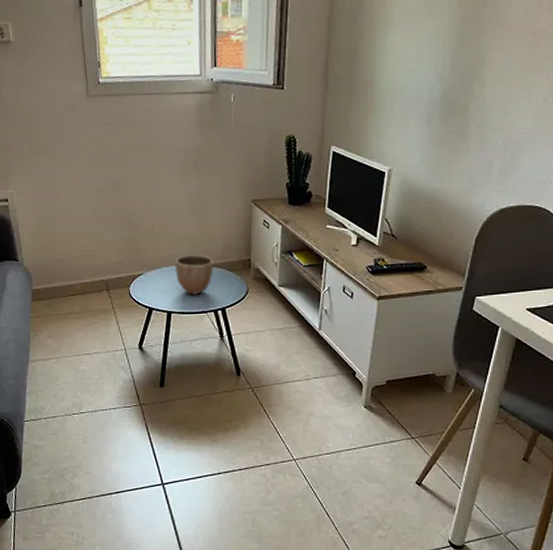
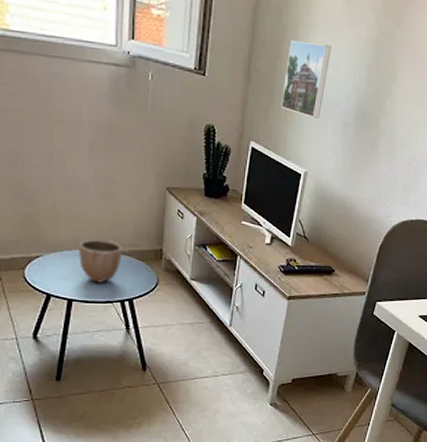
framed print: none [361,38,411,114] -> present [281,39,332,118]

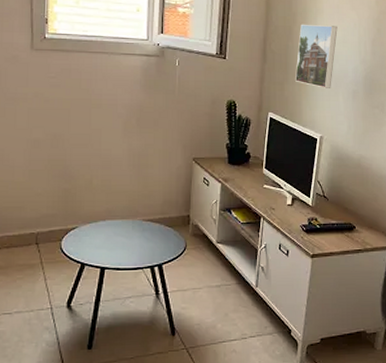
decorative bowl: present [79,239,122,283] -> none [112,209,152,251]

